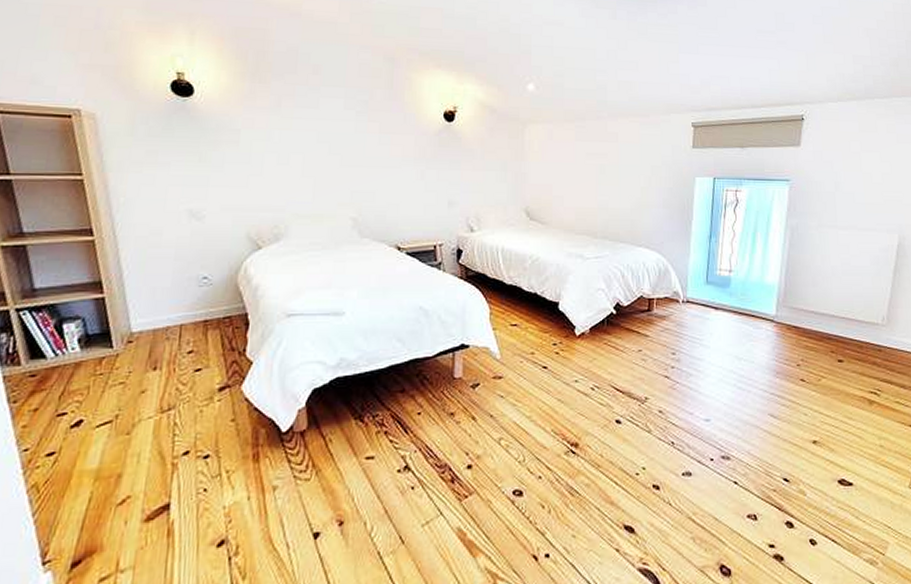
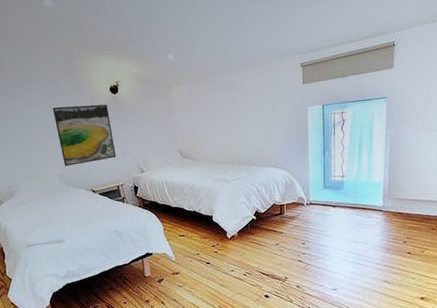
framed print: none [359,126,439,209] -> present [52,104,116,166]

